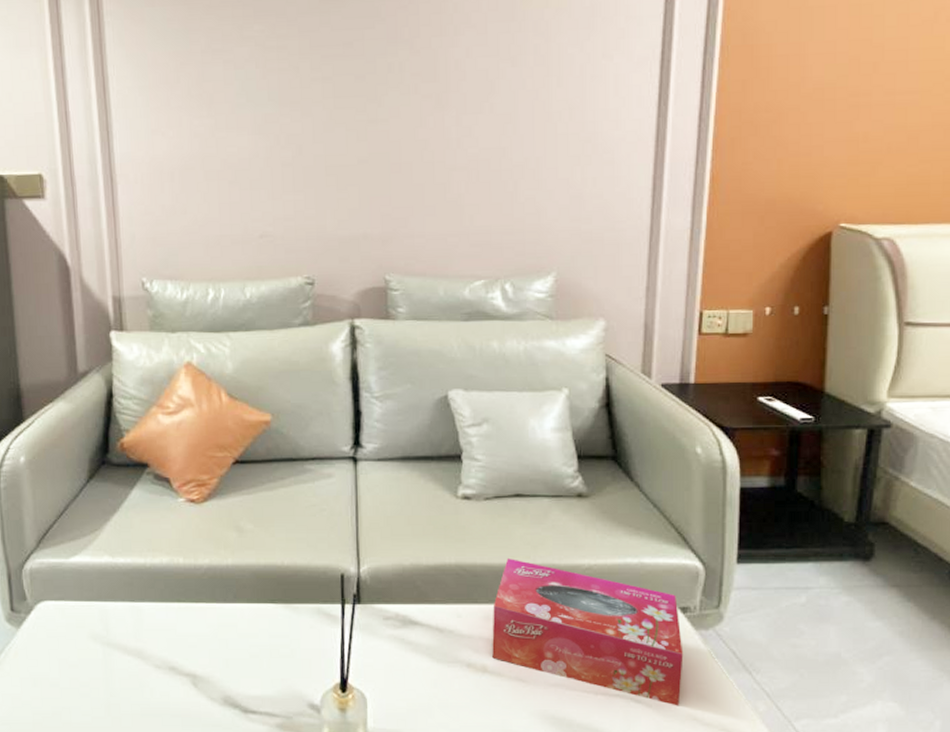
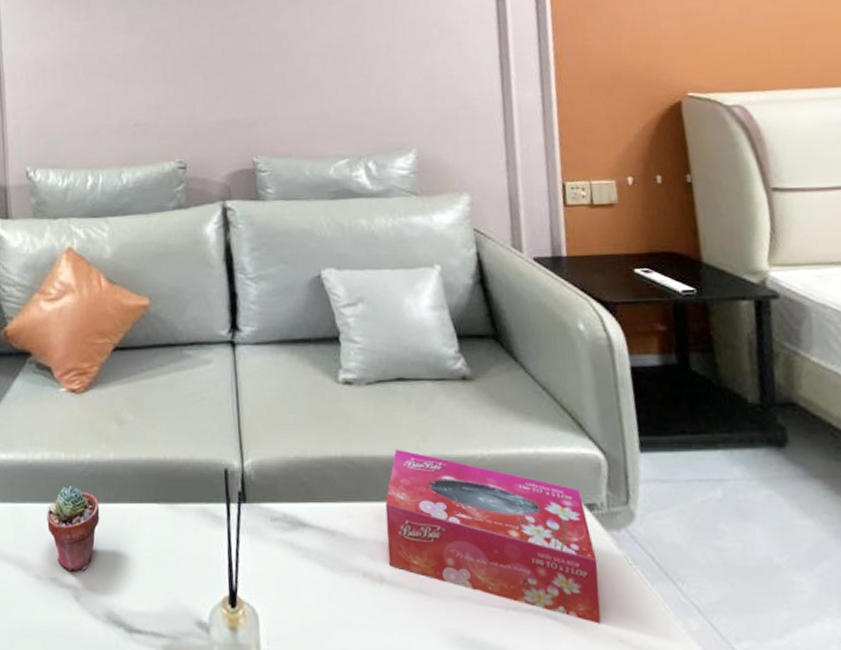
potted succulent: none [165,587,218,662] -> present [47,486,100,572]

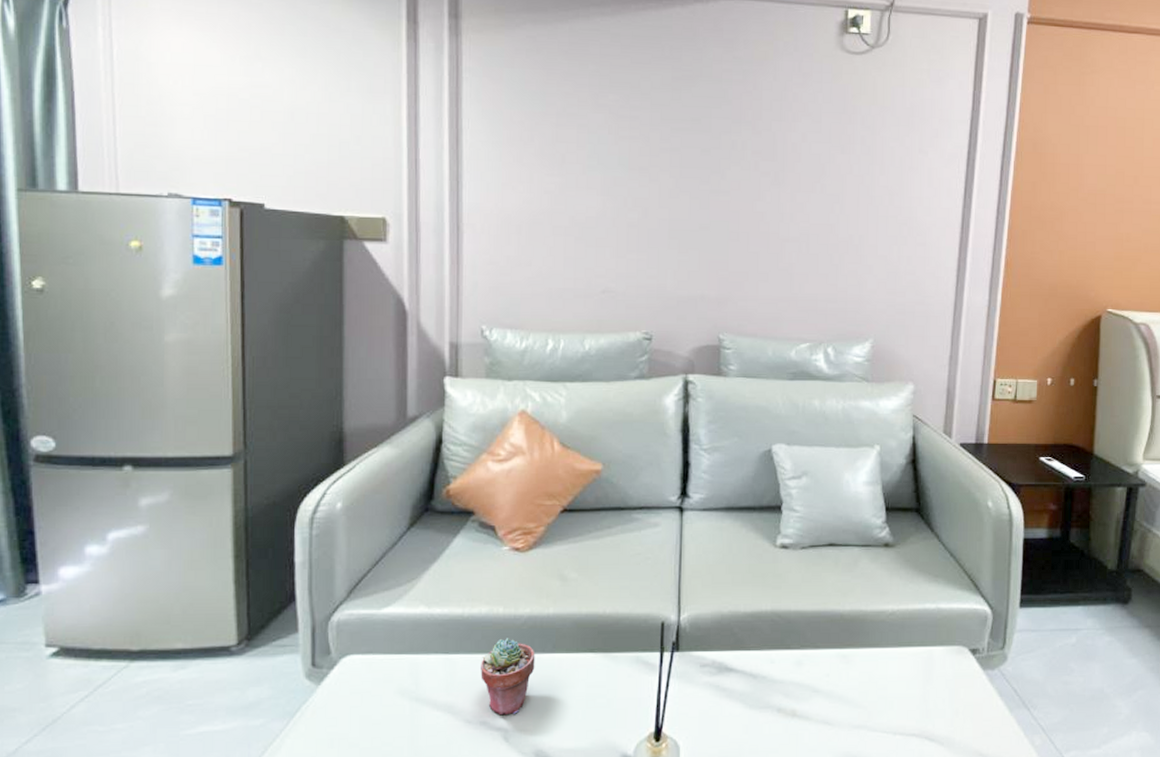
tissue box: present [385,448,601,624] -> none [802,604,972,743]

